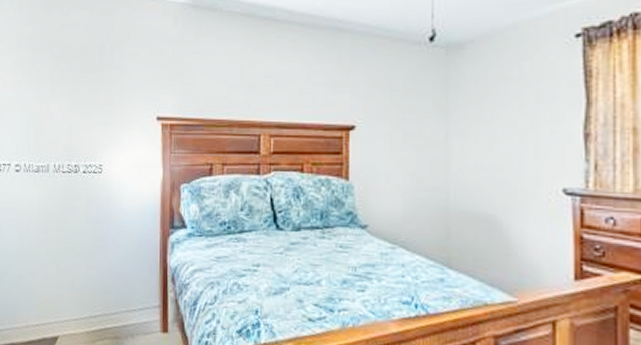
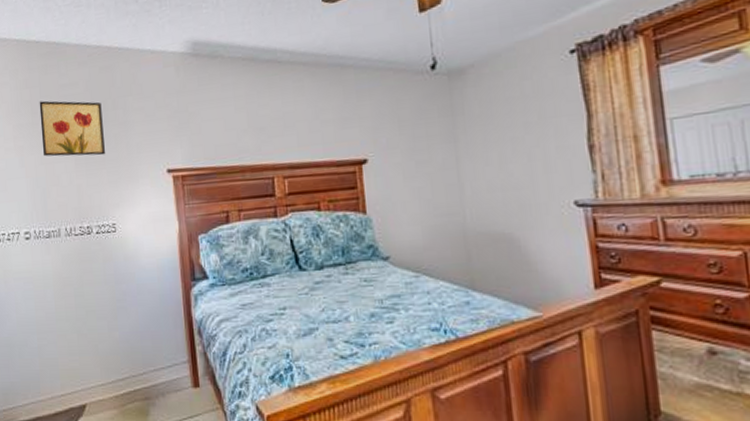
wall art: none [39,38,99,97] -> present [39,100,105,157]

